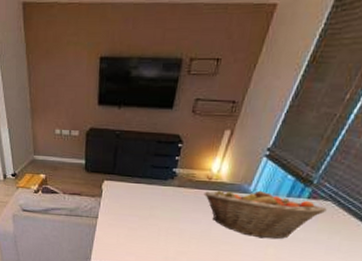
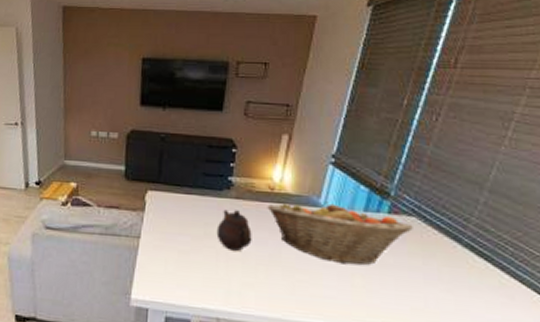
teapot: none [159,196,189,228] -> present [216,209,252,251]

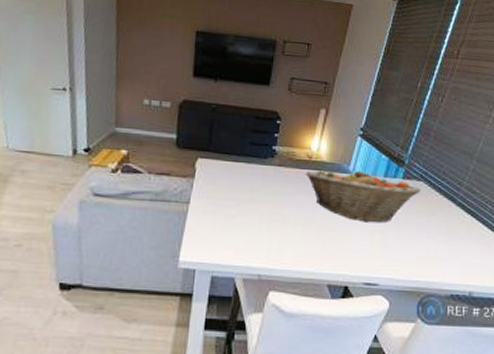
teapot: present [216,209,252,251] -> none [260,176,292,213]

